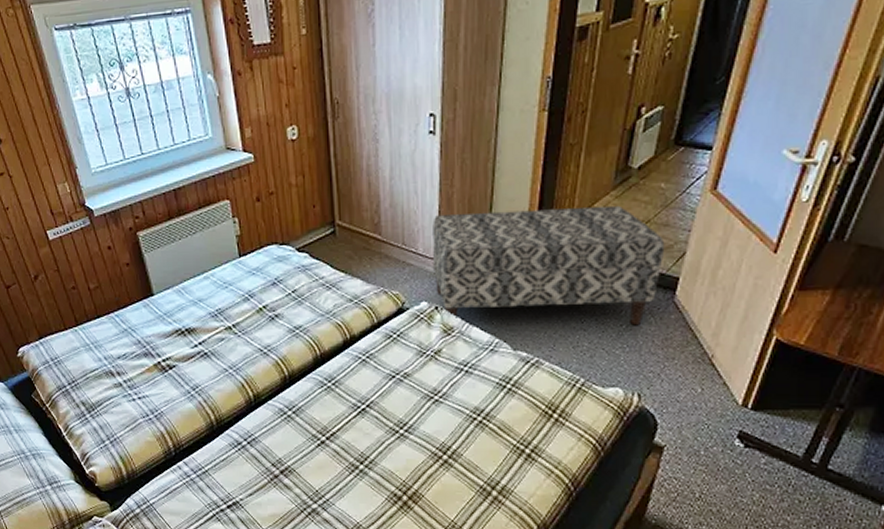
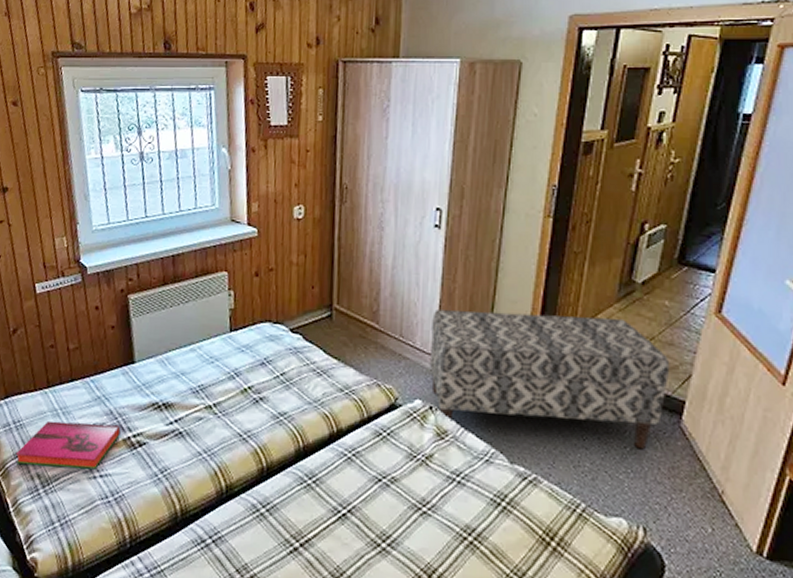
hardback book: none [58,353,151,395] -> present [15,420,121,470]

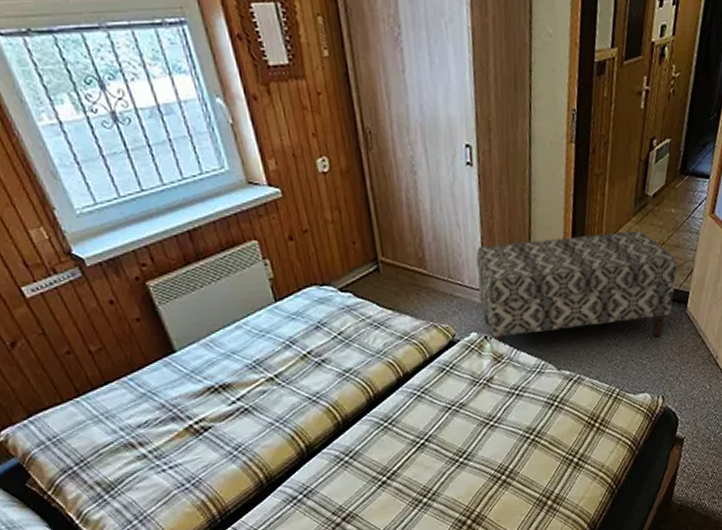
hardback book: present [15,420,121,470] -> none [62,417,180,479]

